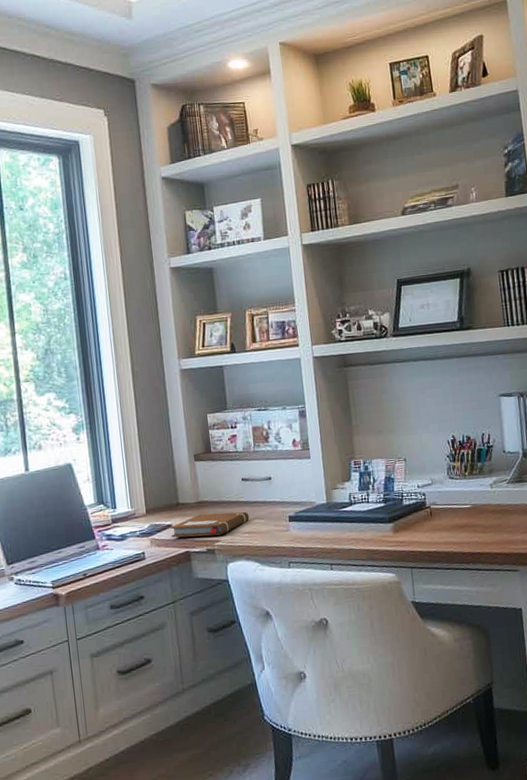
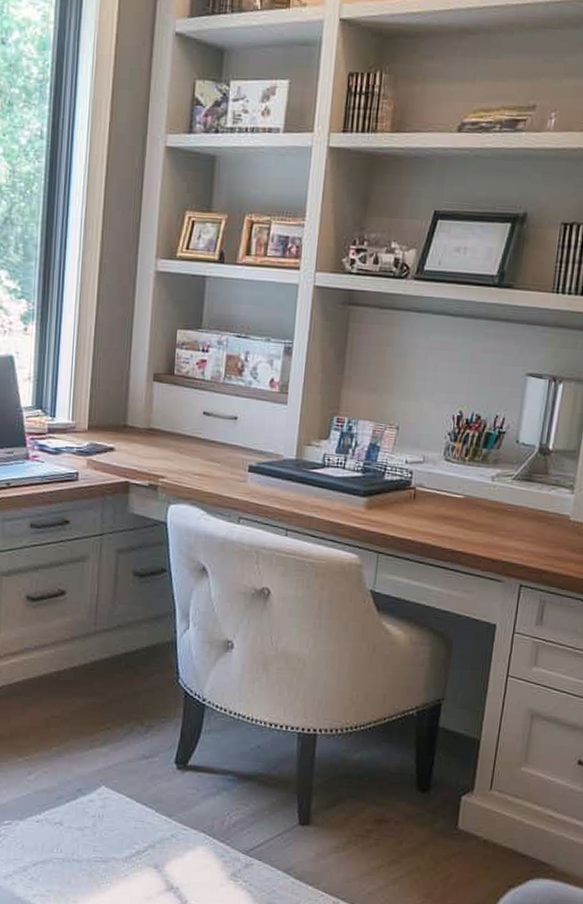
notebook: present [170,511,250,538] -> none [111,442,204,471]

